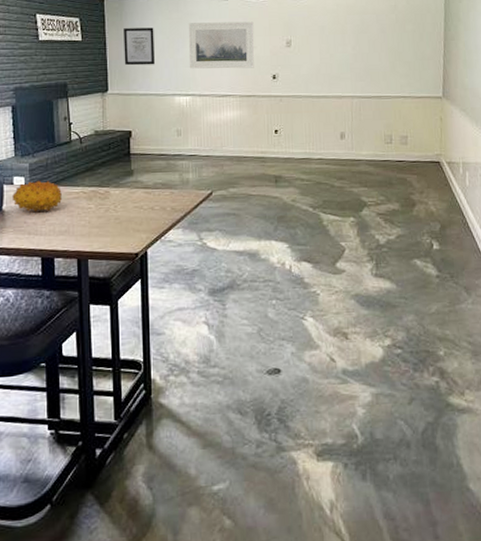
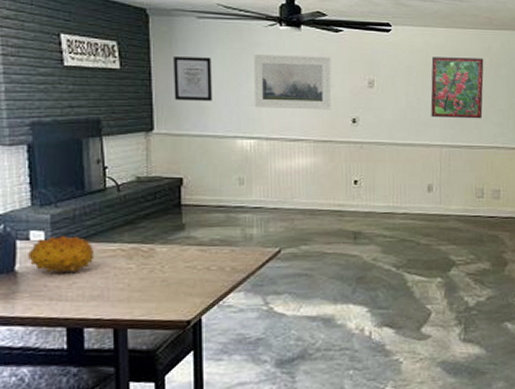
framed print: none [342,15,391,72] -> present [430,57,484,119]

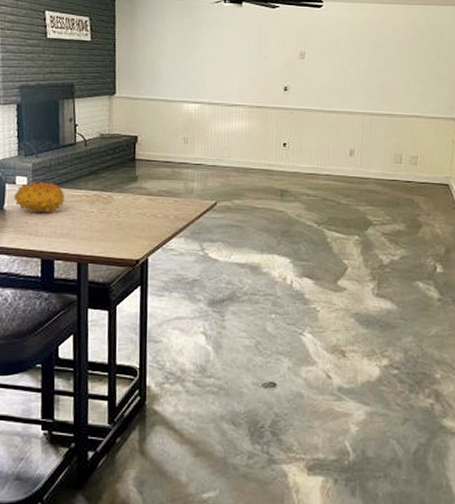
wall art: present [174,57,212,102] -> none [133,30,165,70]
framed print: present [253,54,332,110] -> none [200,28,268,79]
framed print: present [430,57,484,119] -> none [356,30,408,89]

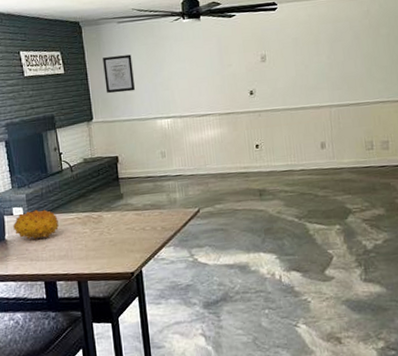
wall art: none [133,30,165,70] -> present [103,54,135,94]

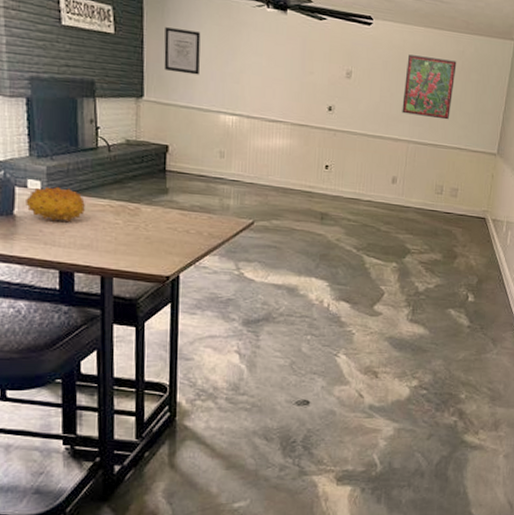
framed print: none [315,21,367,82] -> present [402,54,457,120]

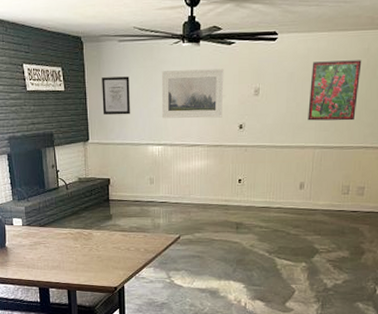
fruit: present [26,186,85,222] -> none [13,222,53,250]
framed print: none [239,34,313,96] -> present [161,68,224,118]

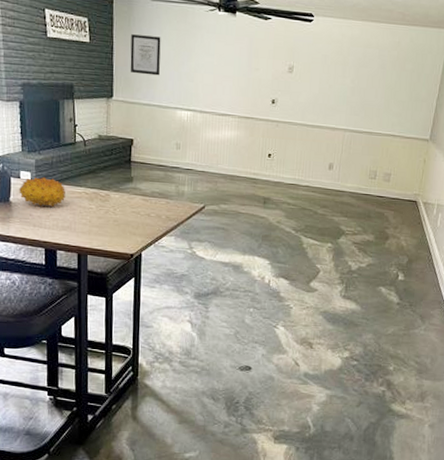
fruit: none [13,222,53,250] -> present [19,176,65,207]
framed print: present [161,68,224,118] -> none [193,36,259,90]
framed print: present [308,60,362,121] -> none [339,48,393,109]

